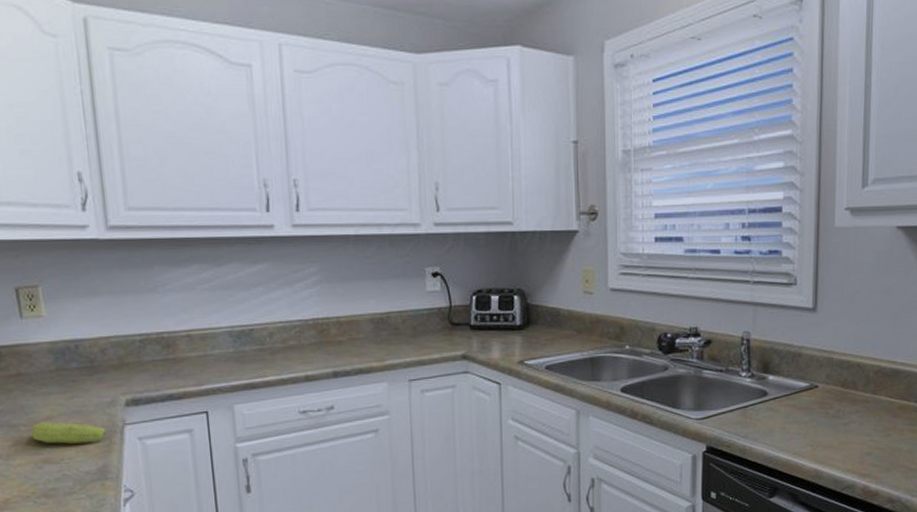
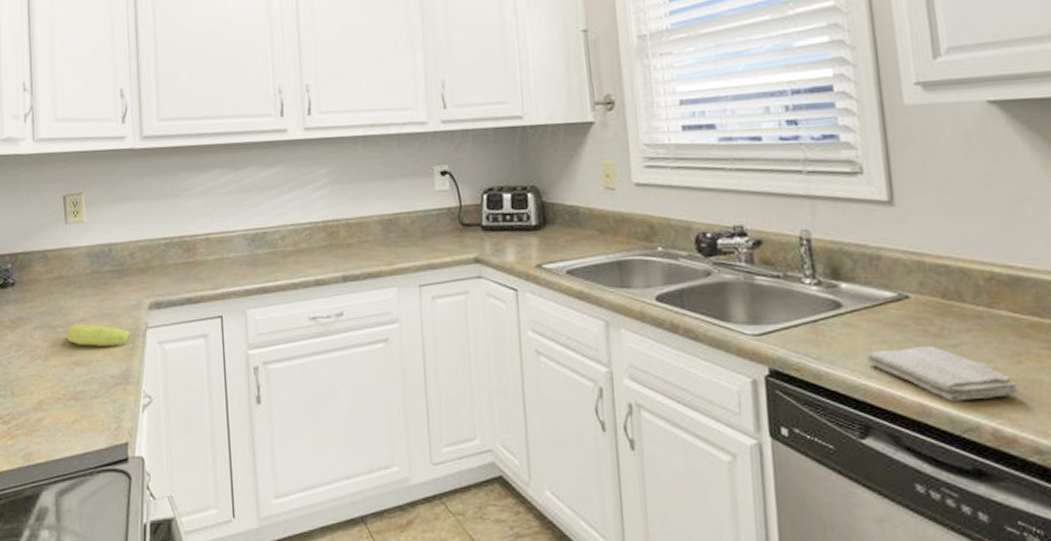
washcloth: none [781,425,886,467] -> present [866,347,1020,402]

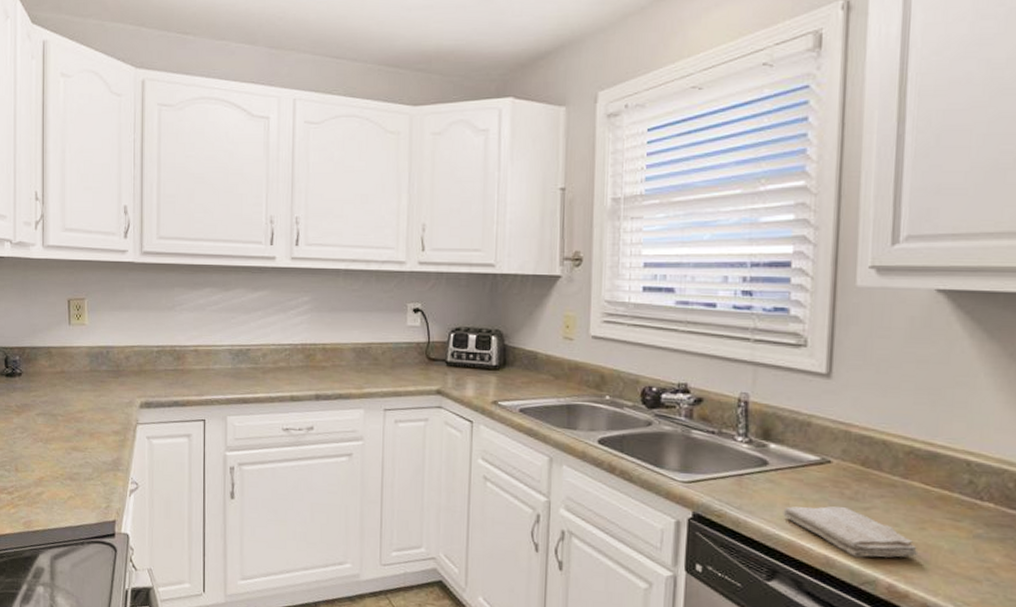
fruit: present [67,323,131,346] -> none [66,414,123,437]

